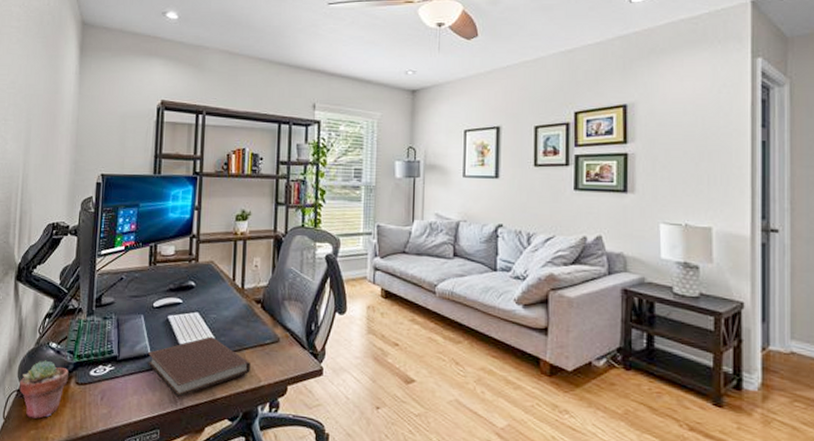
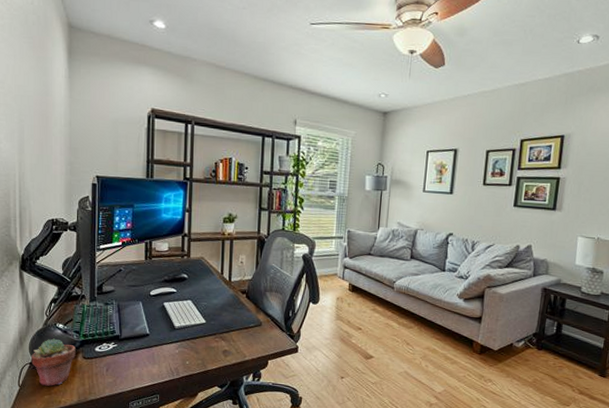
notebook: present [147,336,251,398] -> none [146,320,237,370]

